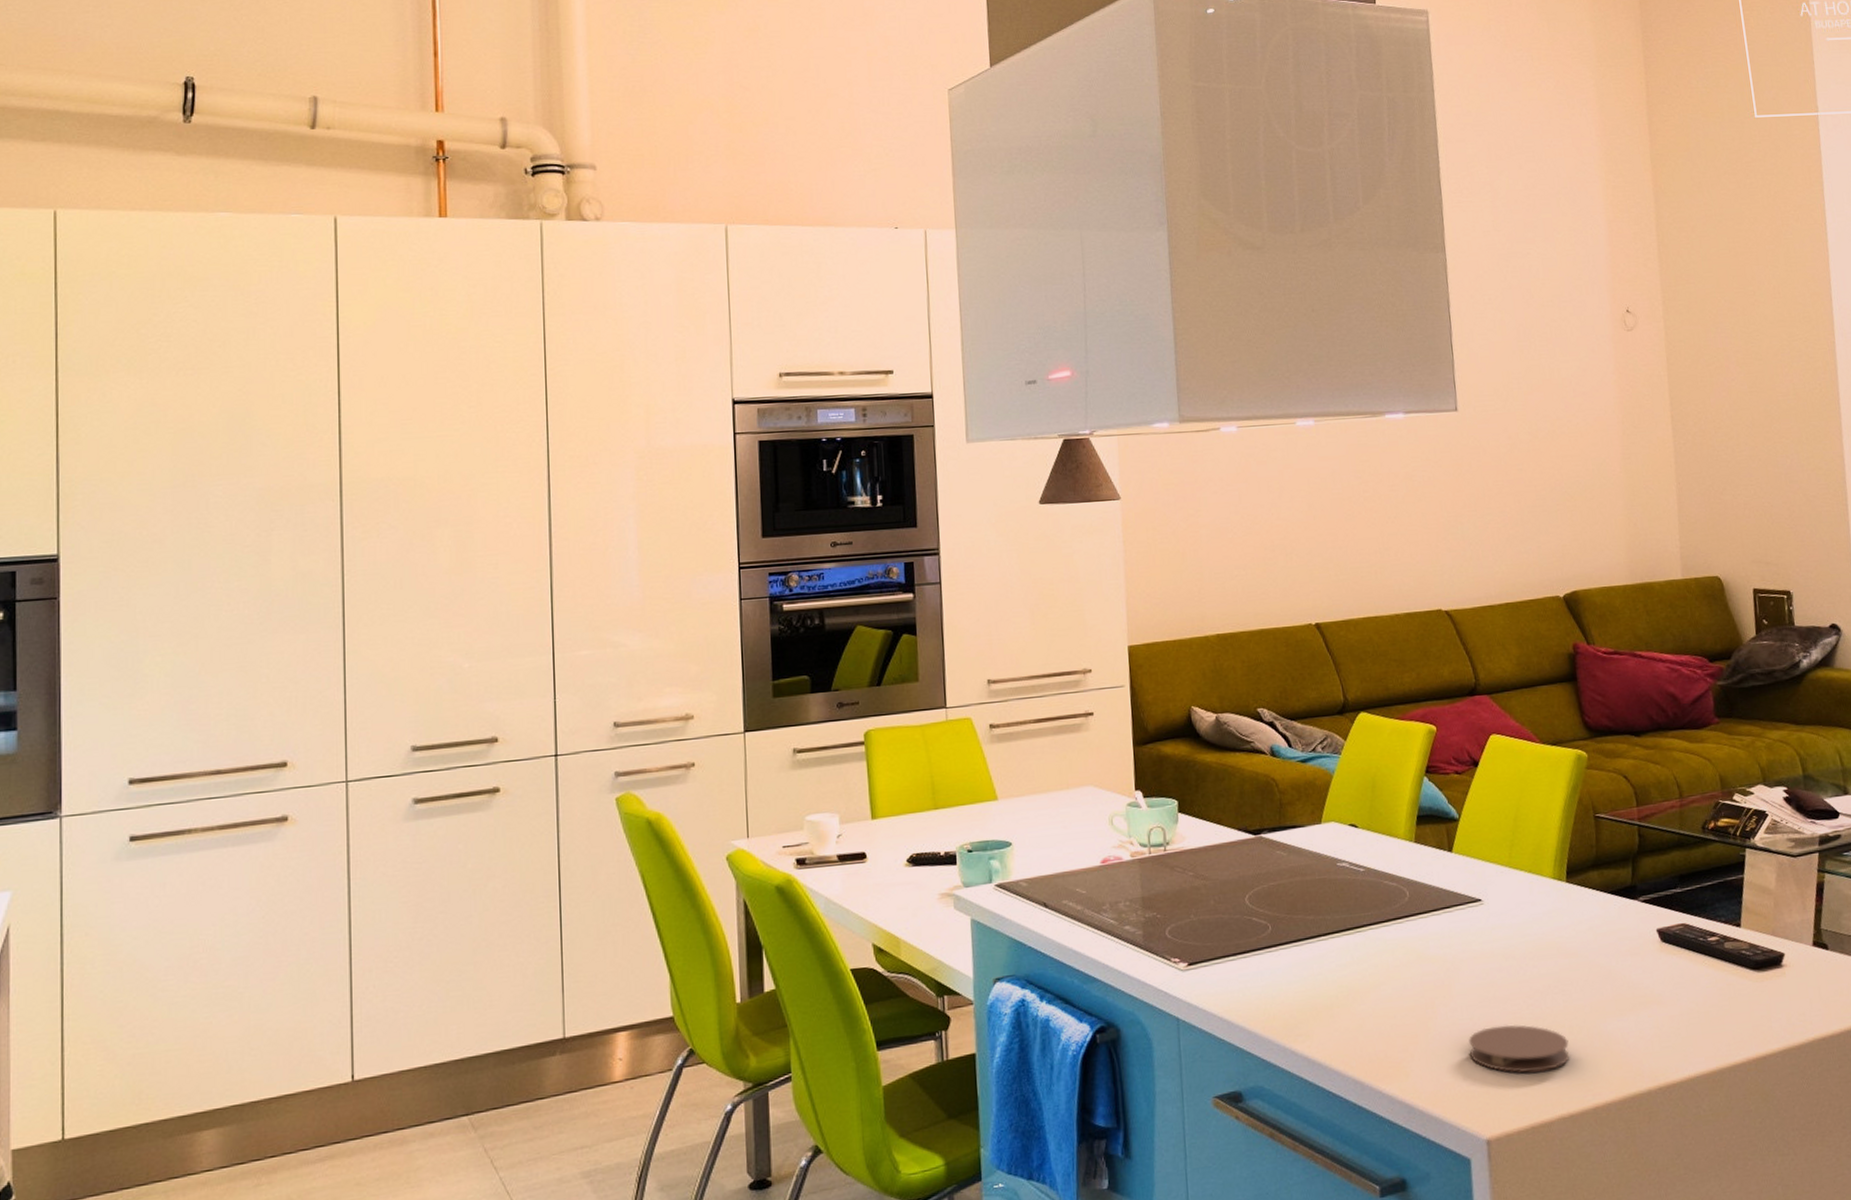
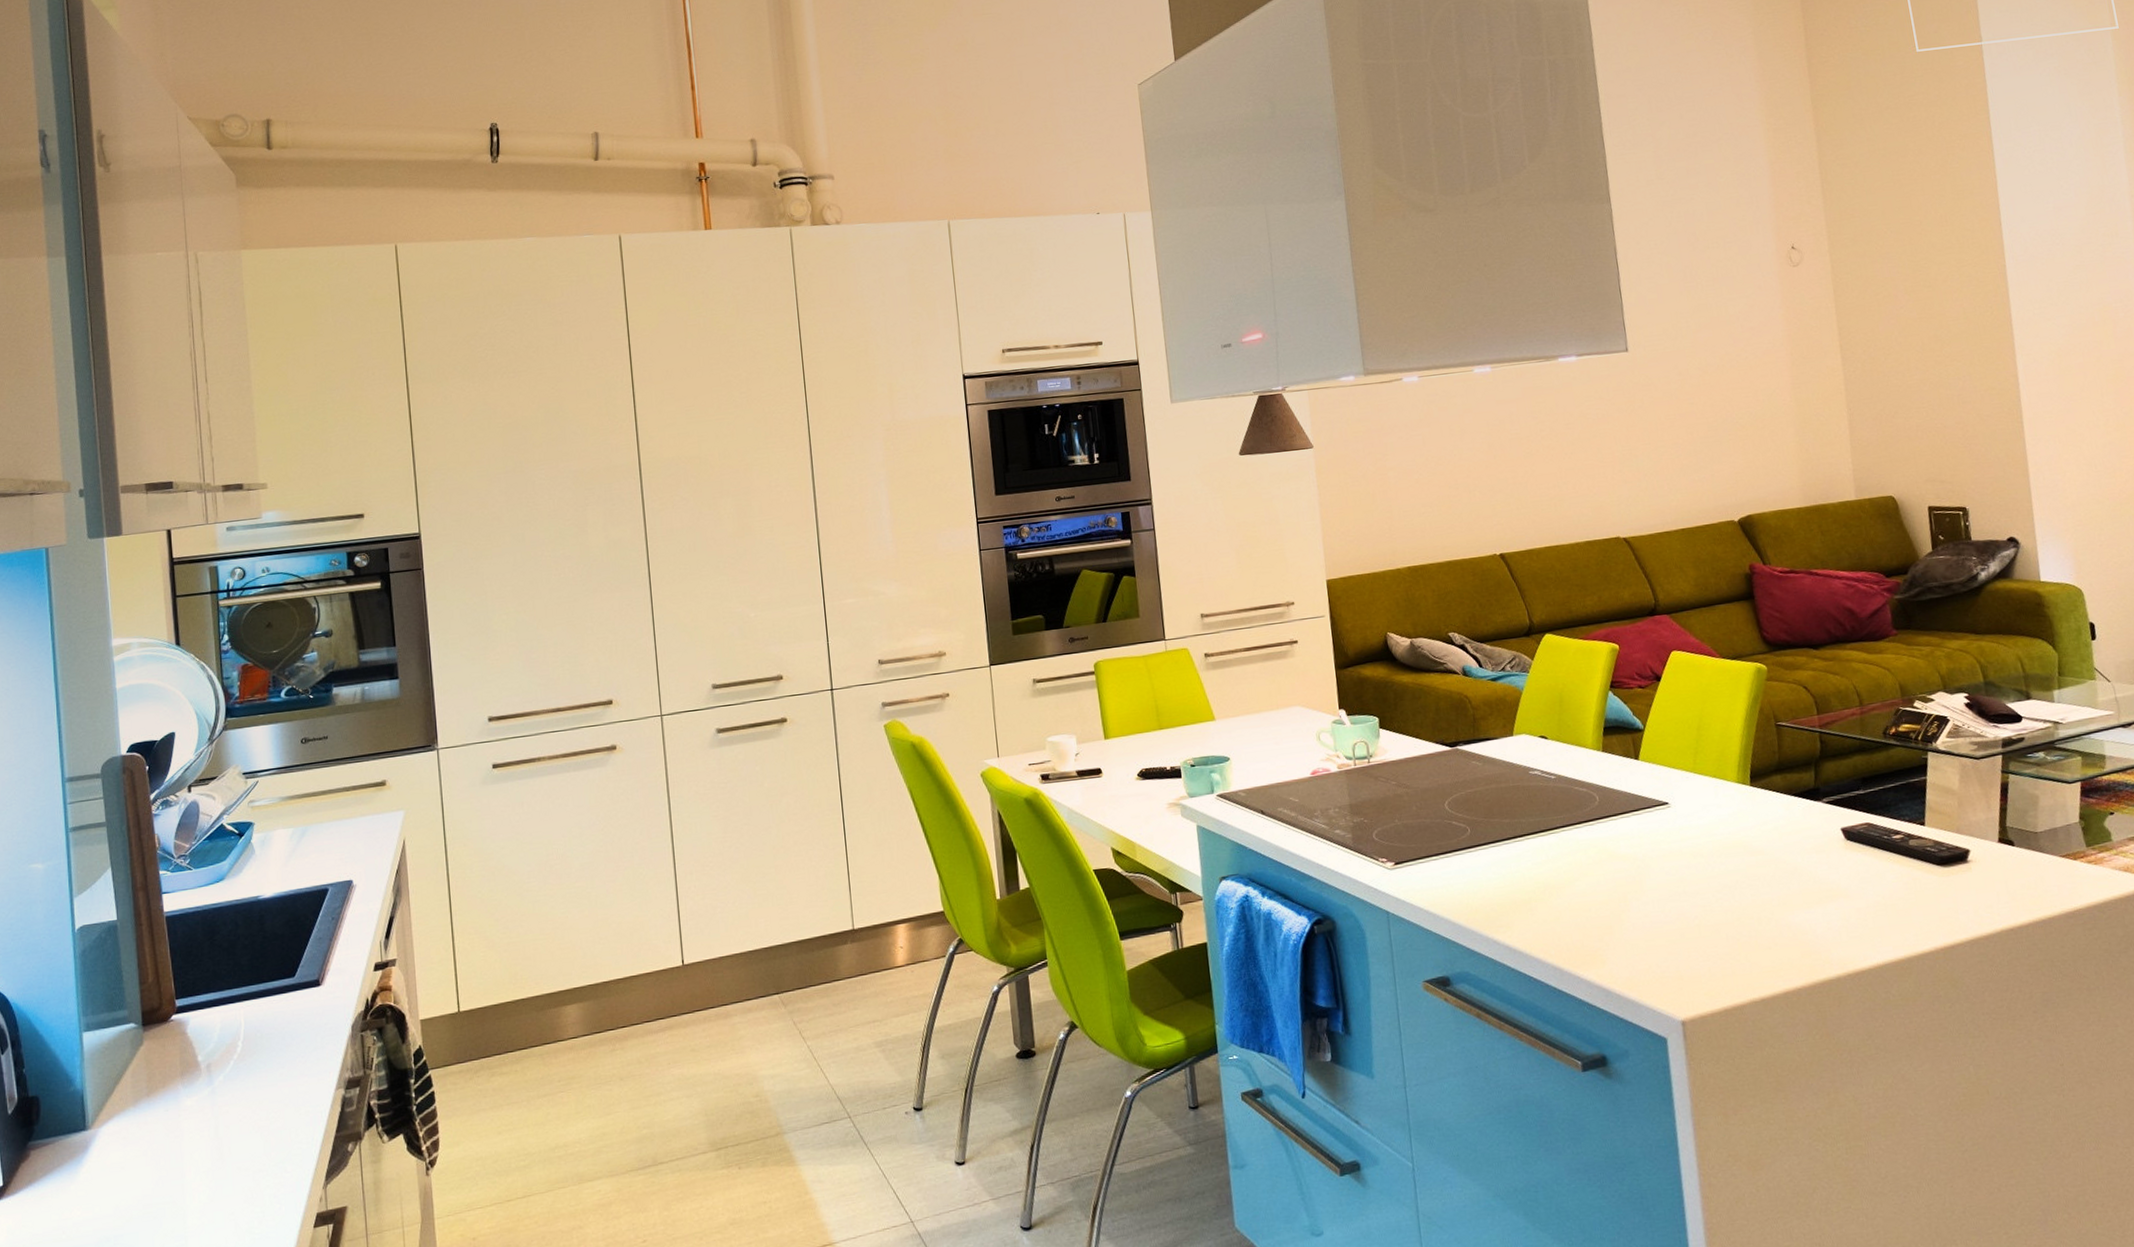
coaster: present [1469,1025,1570,1073] -> none [1661,917,1760,961]

